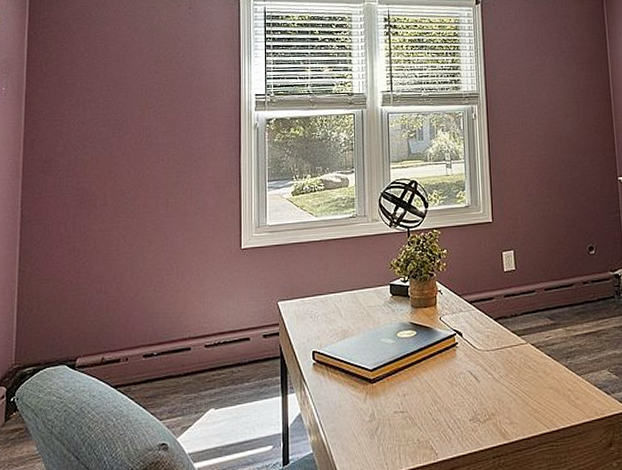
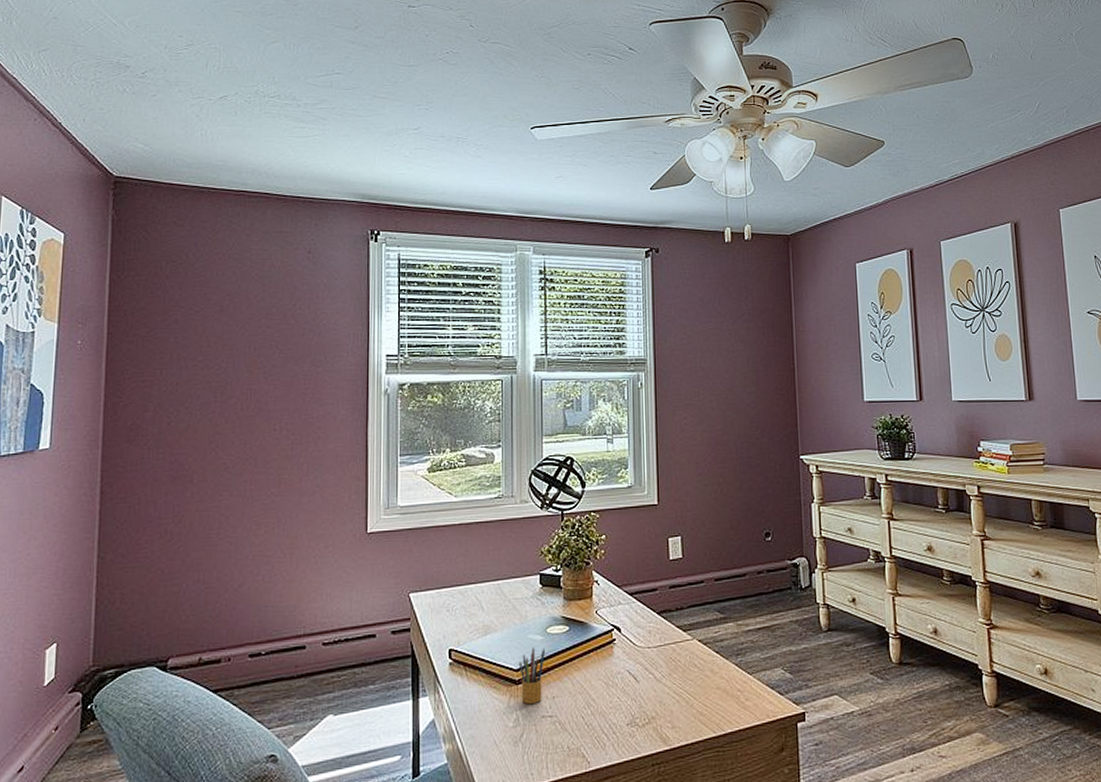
pencil box: none [374,349,396,400] -> present [519,646,545,704]

